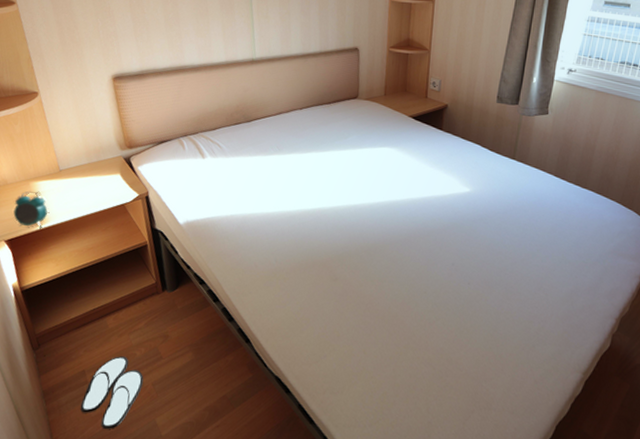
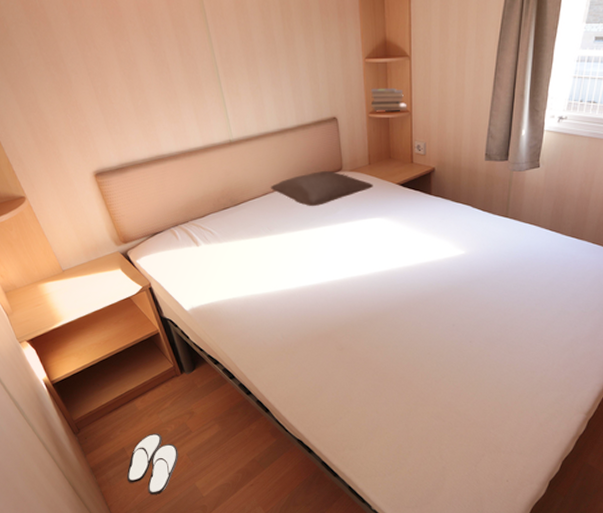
alarm clock: present [13,191,48,228] -> none [28,293,60,326]
pillow: none [285,96,386,131] -> present [270,170,373,207]
books: none [392,25,427,49] -> present [370,87,407,112]

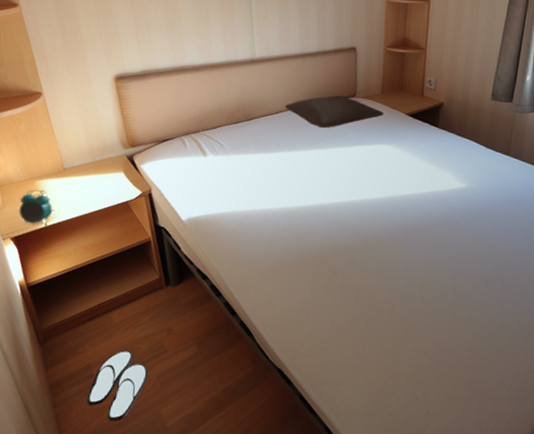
alarm clock: none [28,293,60,326] -> present [19,190,53,225]
books: present [370,87,407,112] -> none [388,25,423,48]

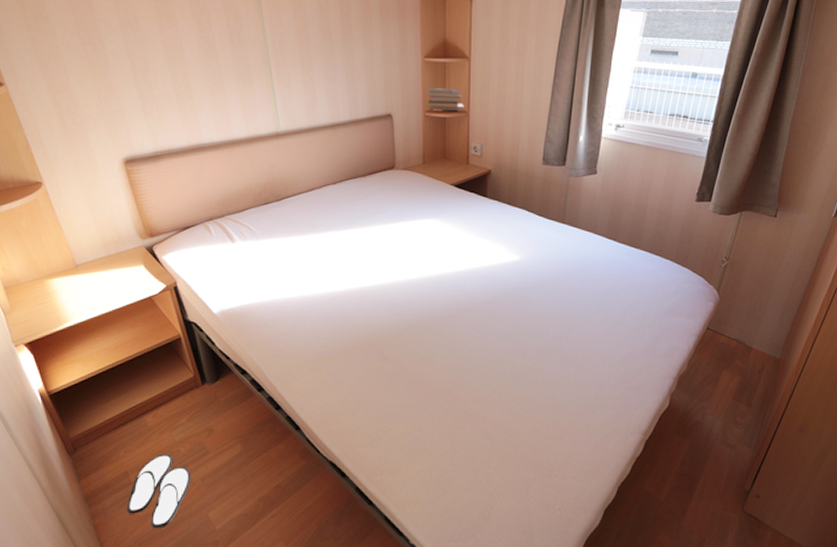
alarm clock: present [19,190,53,225] -> none [30,290,68,328]
pillow: present [284,95,384,129] -> none [317,167,426,205]
books: none [388,25,423,48] -> present [427,87,465,112]

